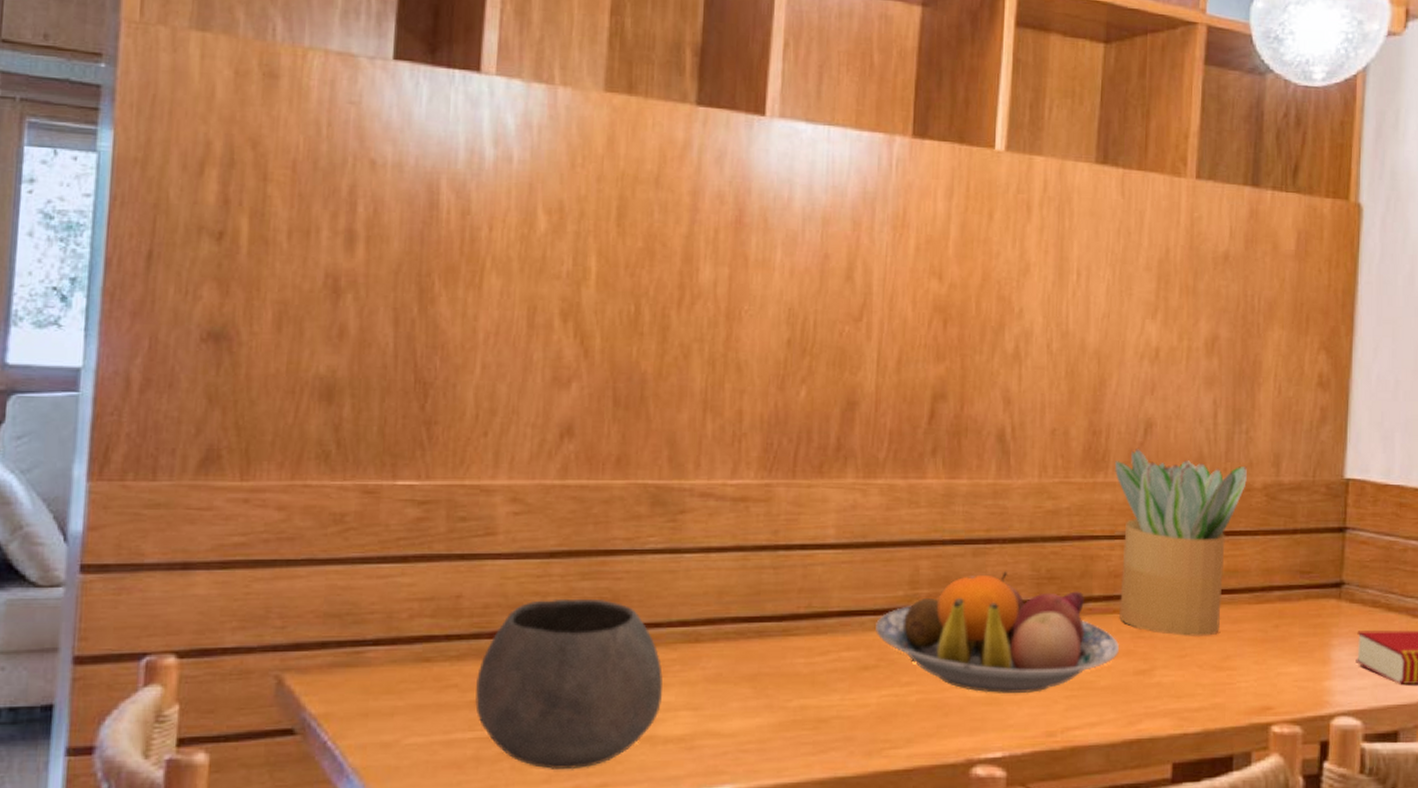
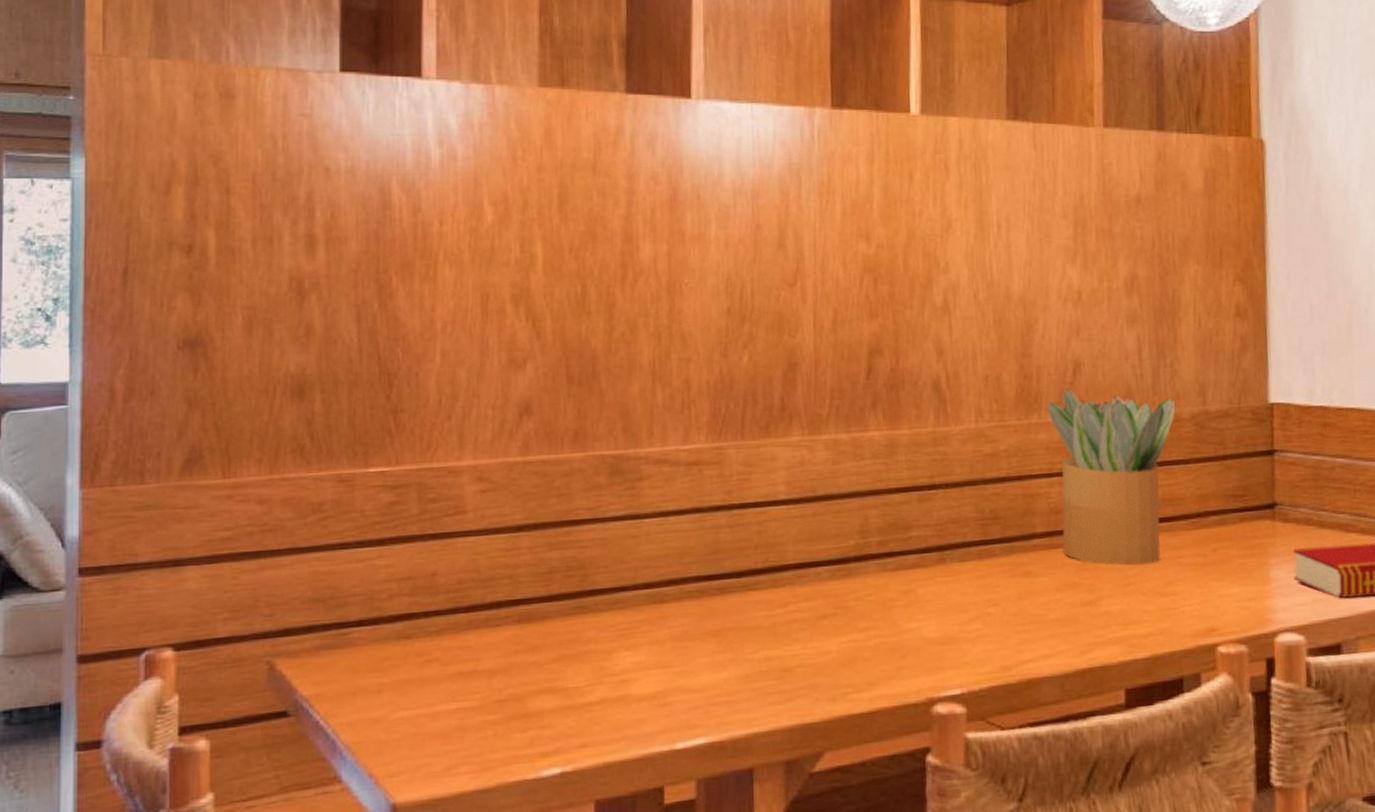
bowl: present [475,598,663,770] -> none [456,568,632,734]
fruit bowl: present [876,571,1119,694] -> none [831,515,1065,633]

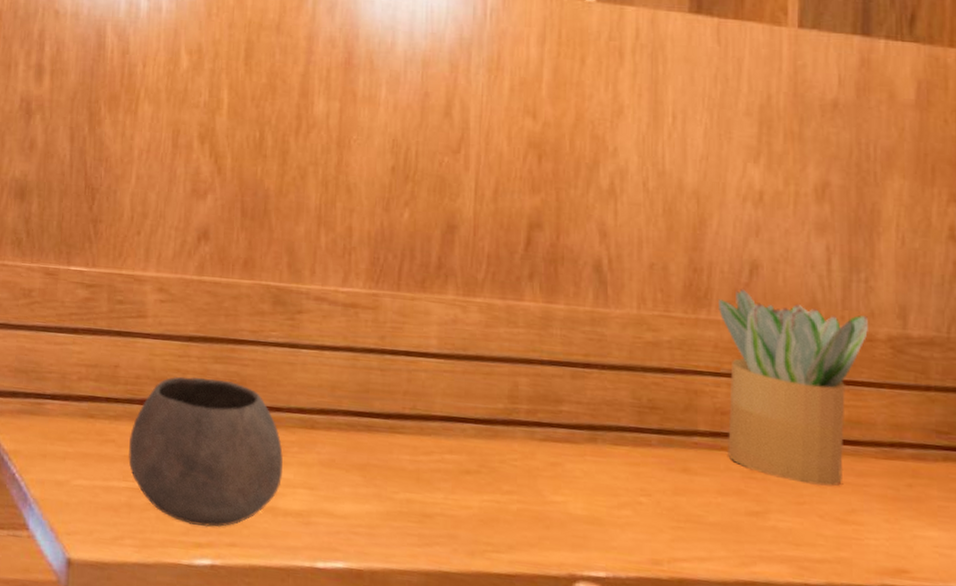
bowl: none [456,568,632,734] -> present [128,376,283,528]

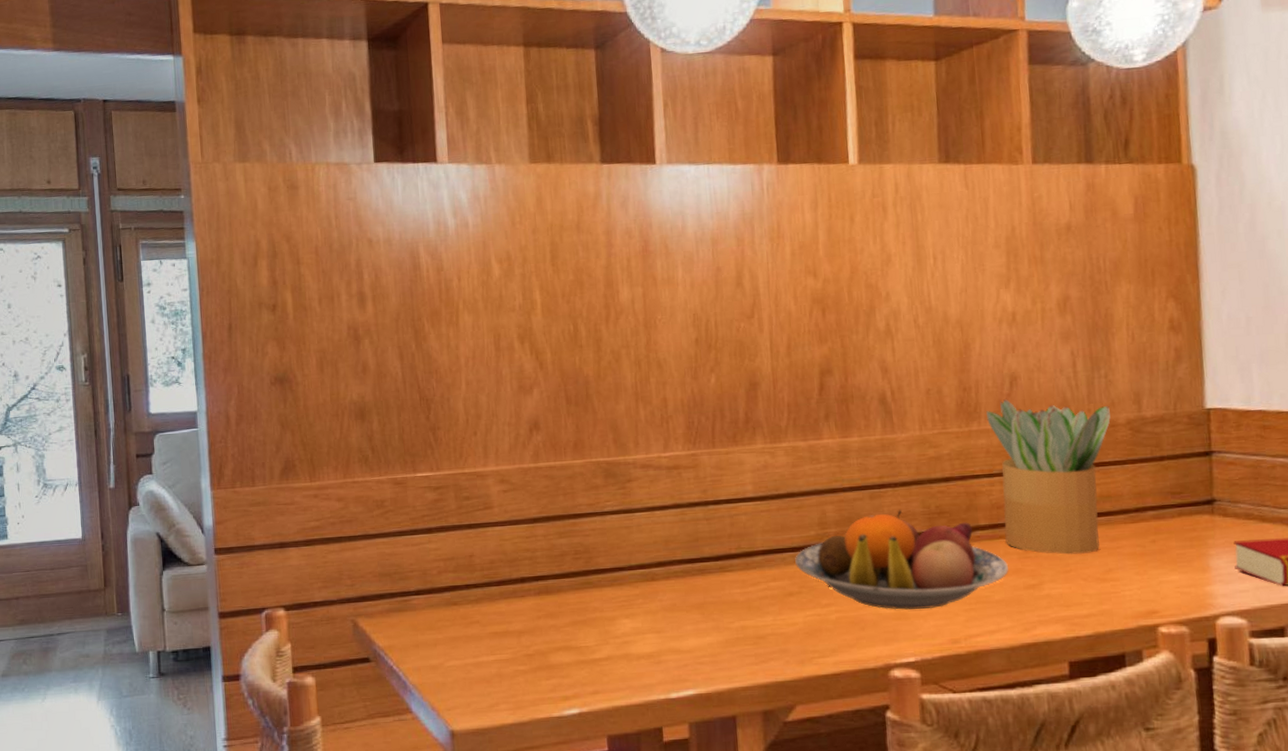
bowl: present [128,376,283,528] -> none [492,552,632,682]
fruit bowl: none [477,395,728,519] -> present [795,510,1008,610]

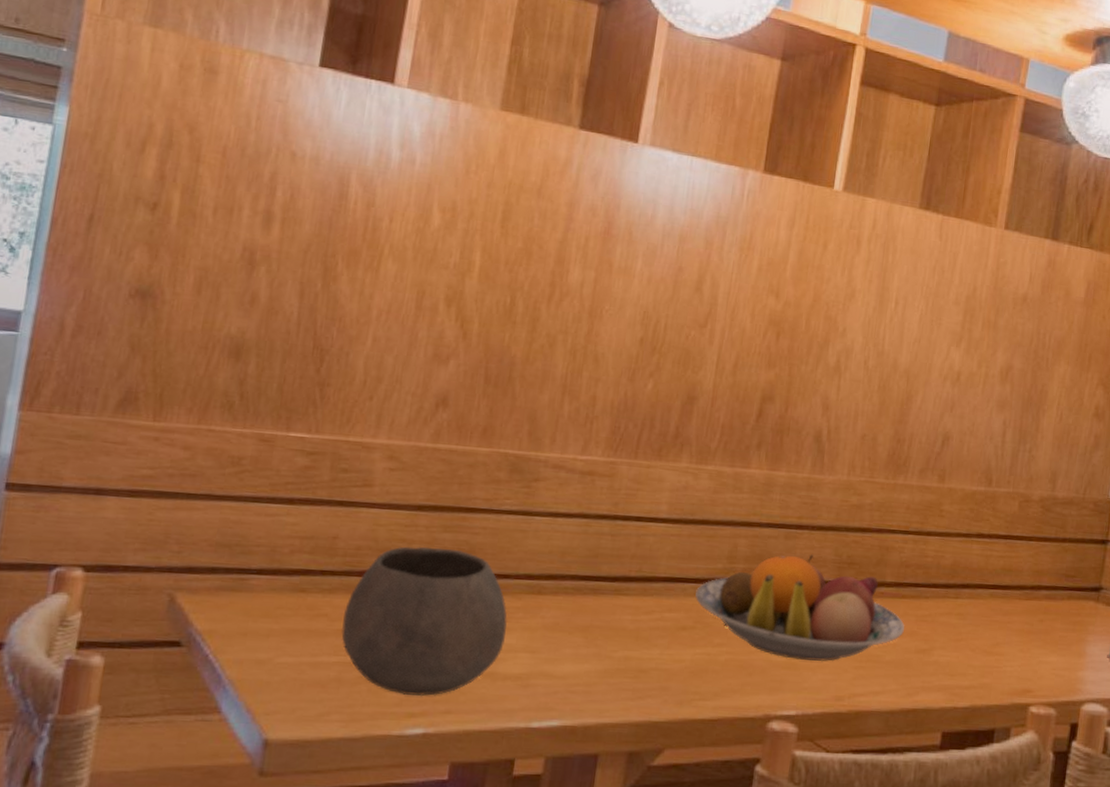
bowl: none [492,552,632,682] -> present [341,546,507,697]
potted plant: present [985,398,1111,555] -> none [907,456,1027,625]

